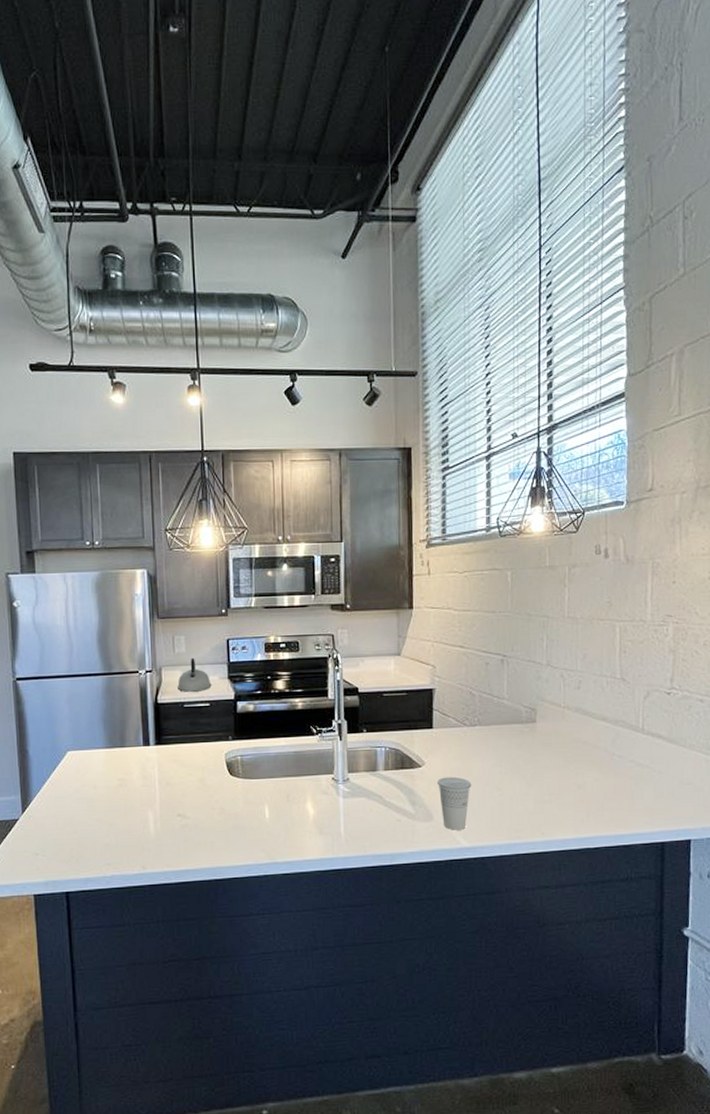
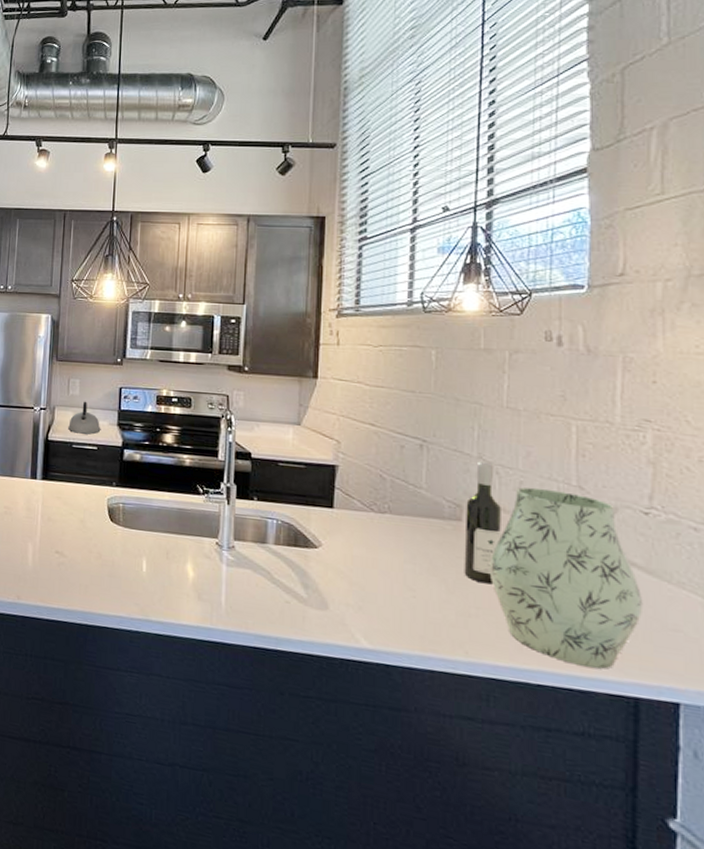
cup: present [437,776,472,830] -> none [336,564,378,628]
bottle: none [538,668,566,773] -> present [464,461,501,585]
vase: none [558,684,667,826] -> present [489,487,644,669]

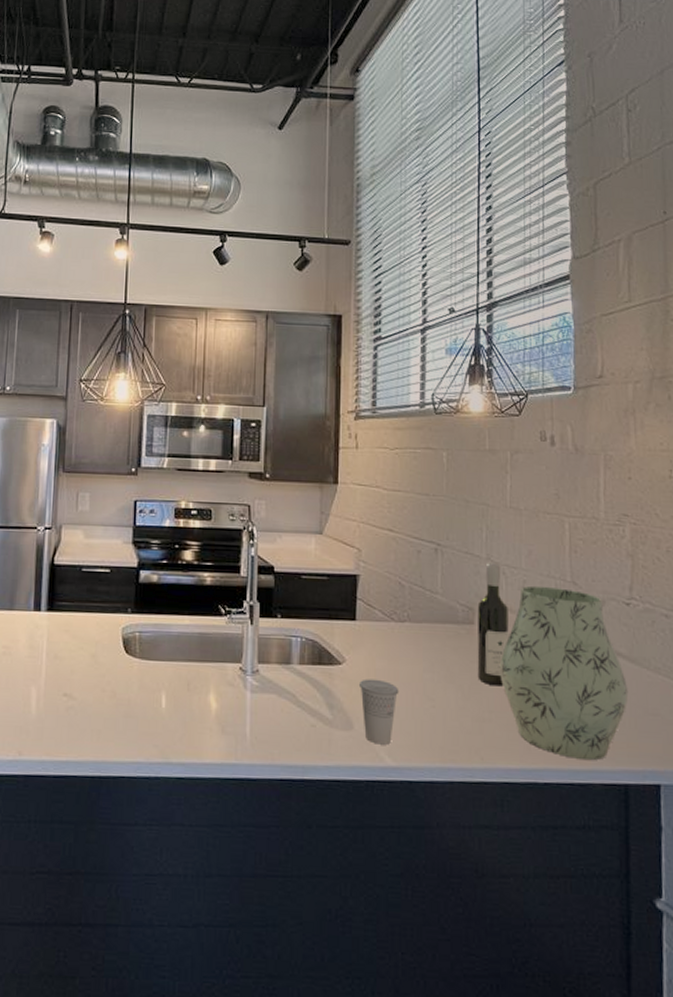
kettle: present [68,401,101,435] -> none [77,517,114,555]
cup: none [336,564,378,628] -> present [360,679,399,745]

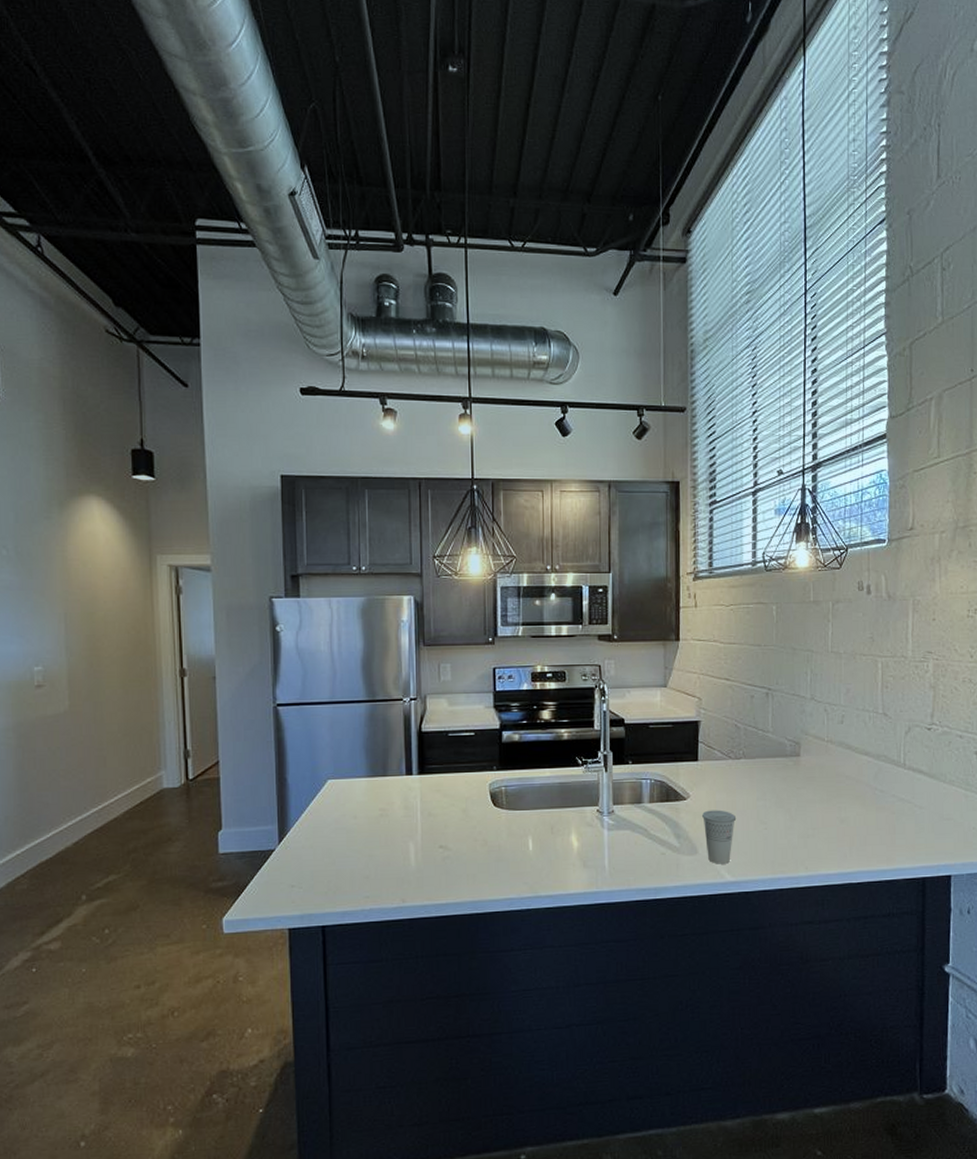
bottle: present [477,563,509,687] -> none [802,702,829,807]
vase: present [499,585,629,760] -> none [821,719,928,861]

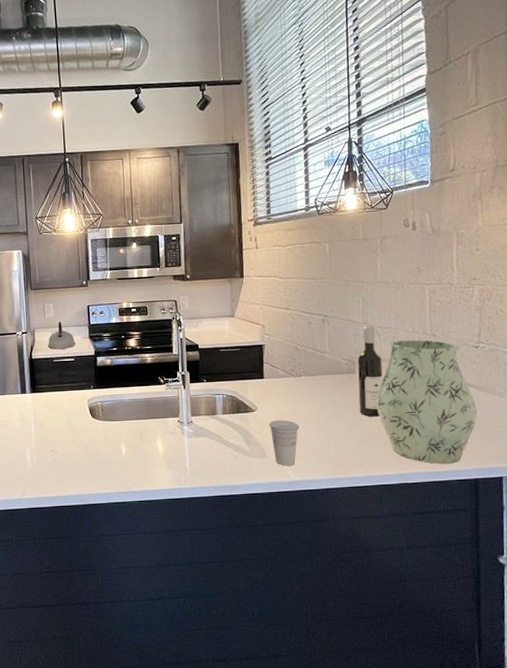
kettle: none [442,686,477,721] -> present [48,321,76,350]
bottle: none [802,702,829,807] -> present [357,326,383,417]
vase: none [821,719,928,861] -> present [376,339,478,464]

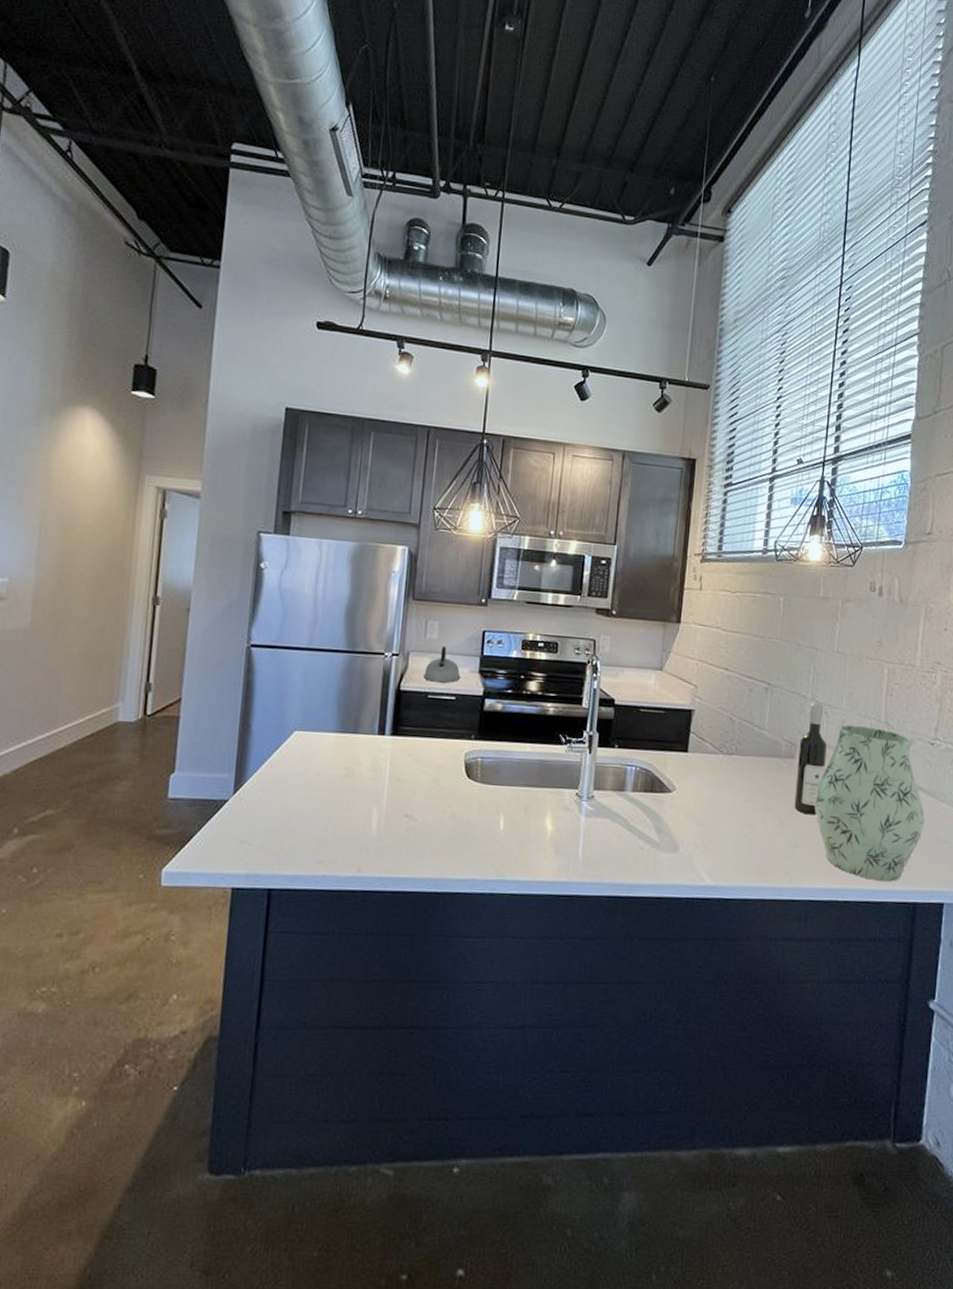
cup: present [269,420,300,466] -> none [687,806,723,866]

